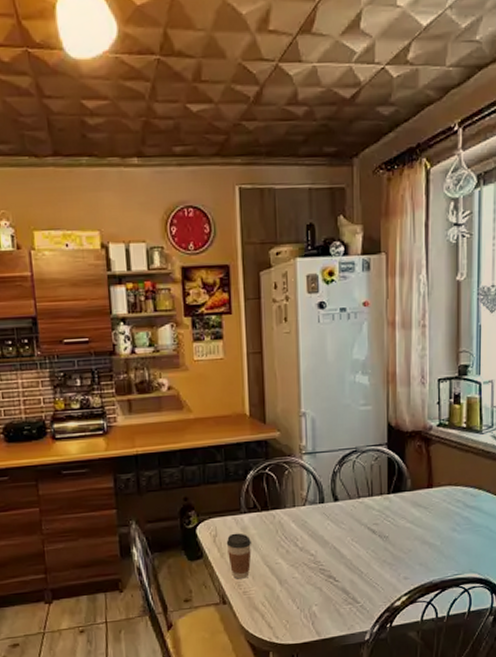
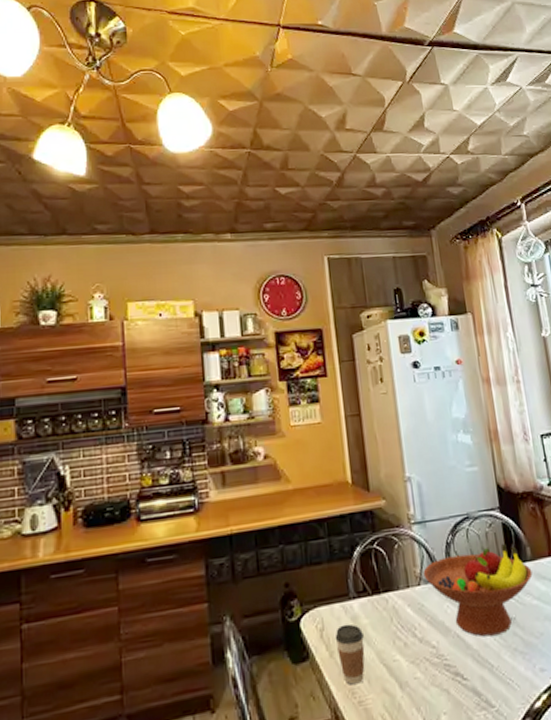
fruit bowl: none [309,475,409,550] -> present [423,544,533,637]

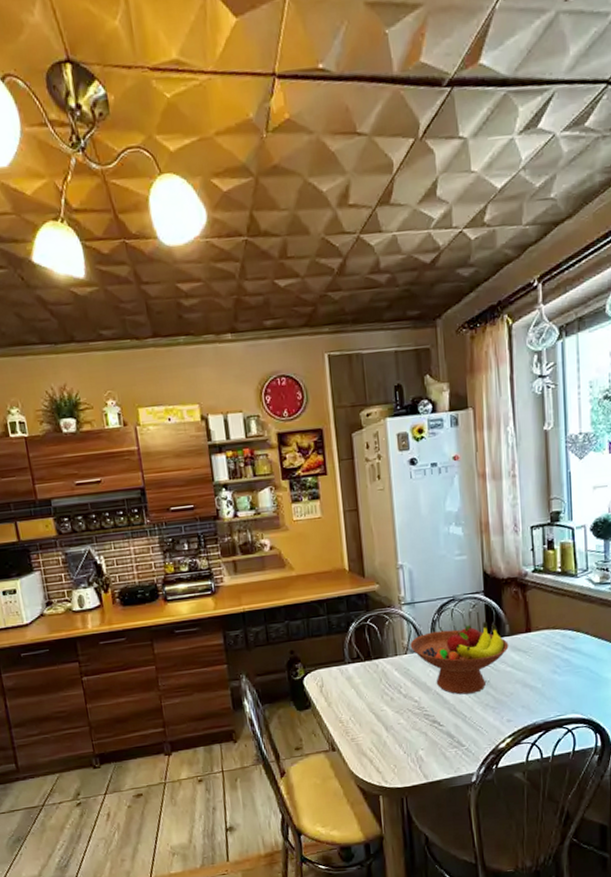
coffee cup: present [335,623,365,685] -> none [332,682,357,727]

